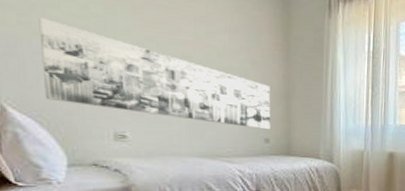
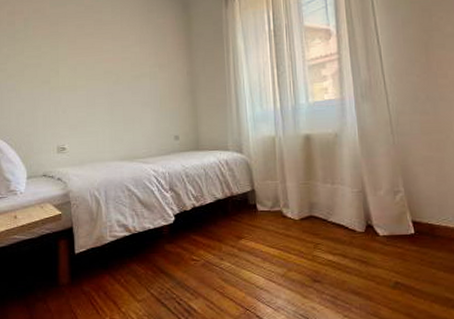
wall art: present [39,16,271,130] -> none [11,63,179,128]

